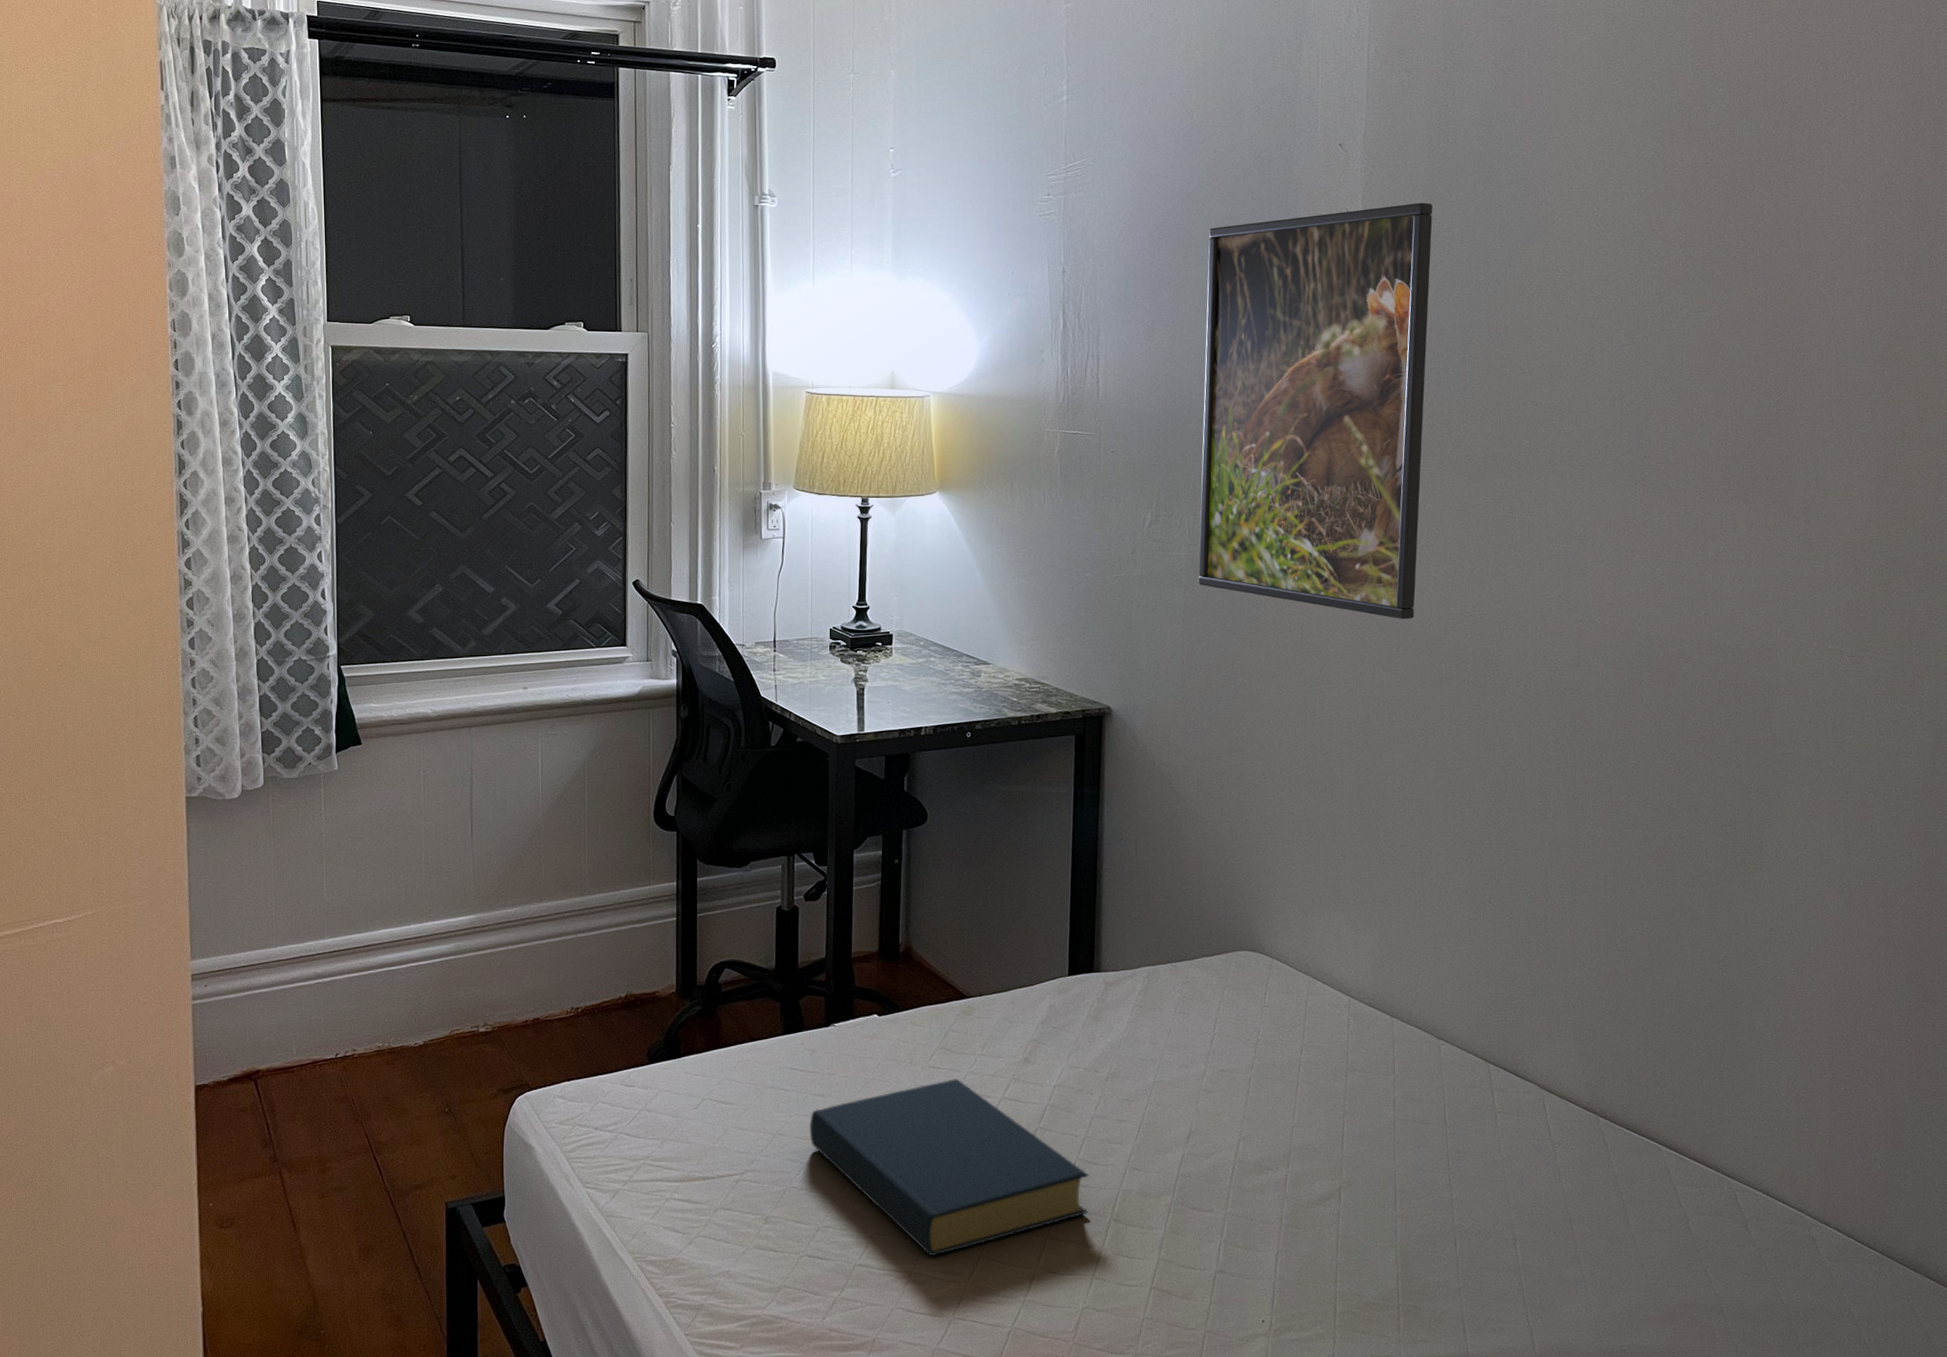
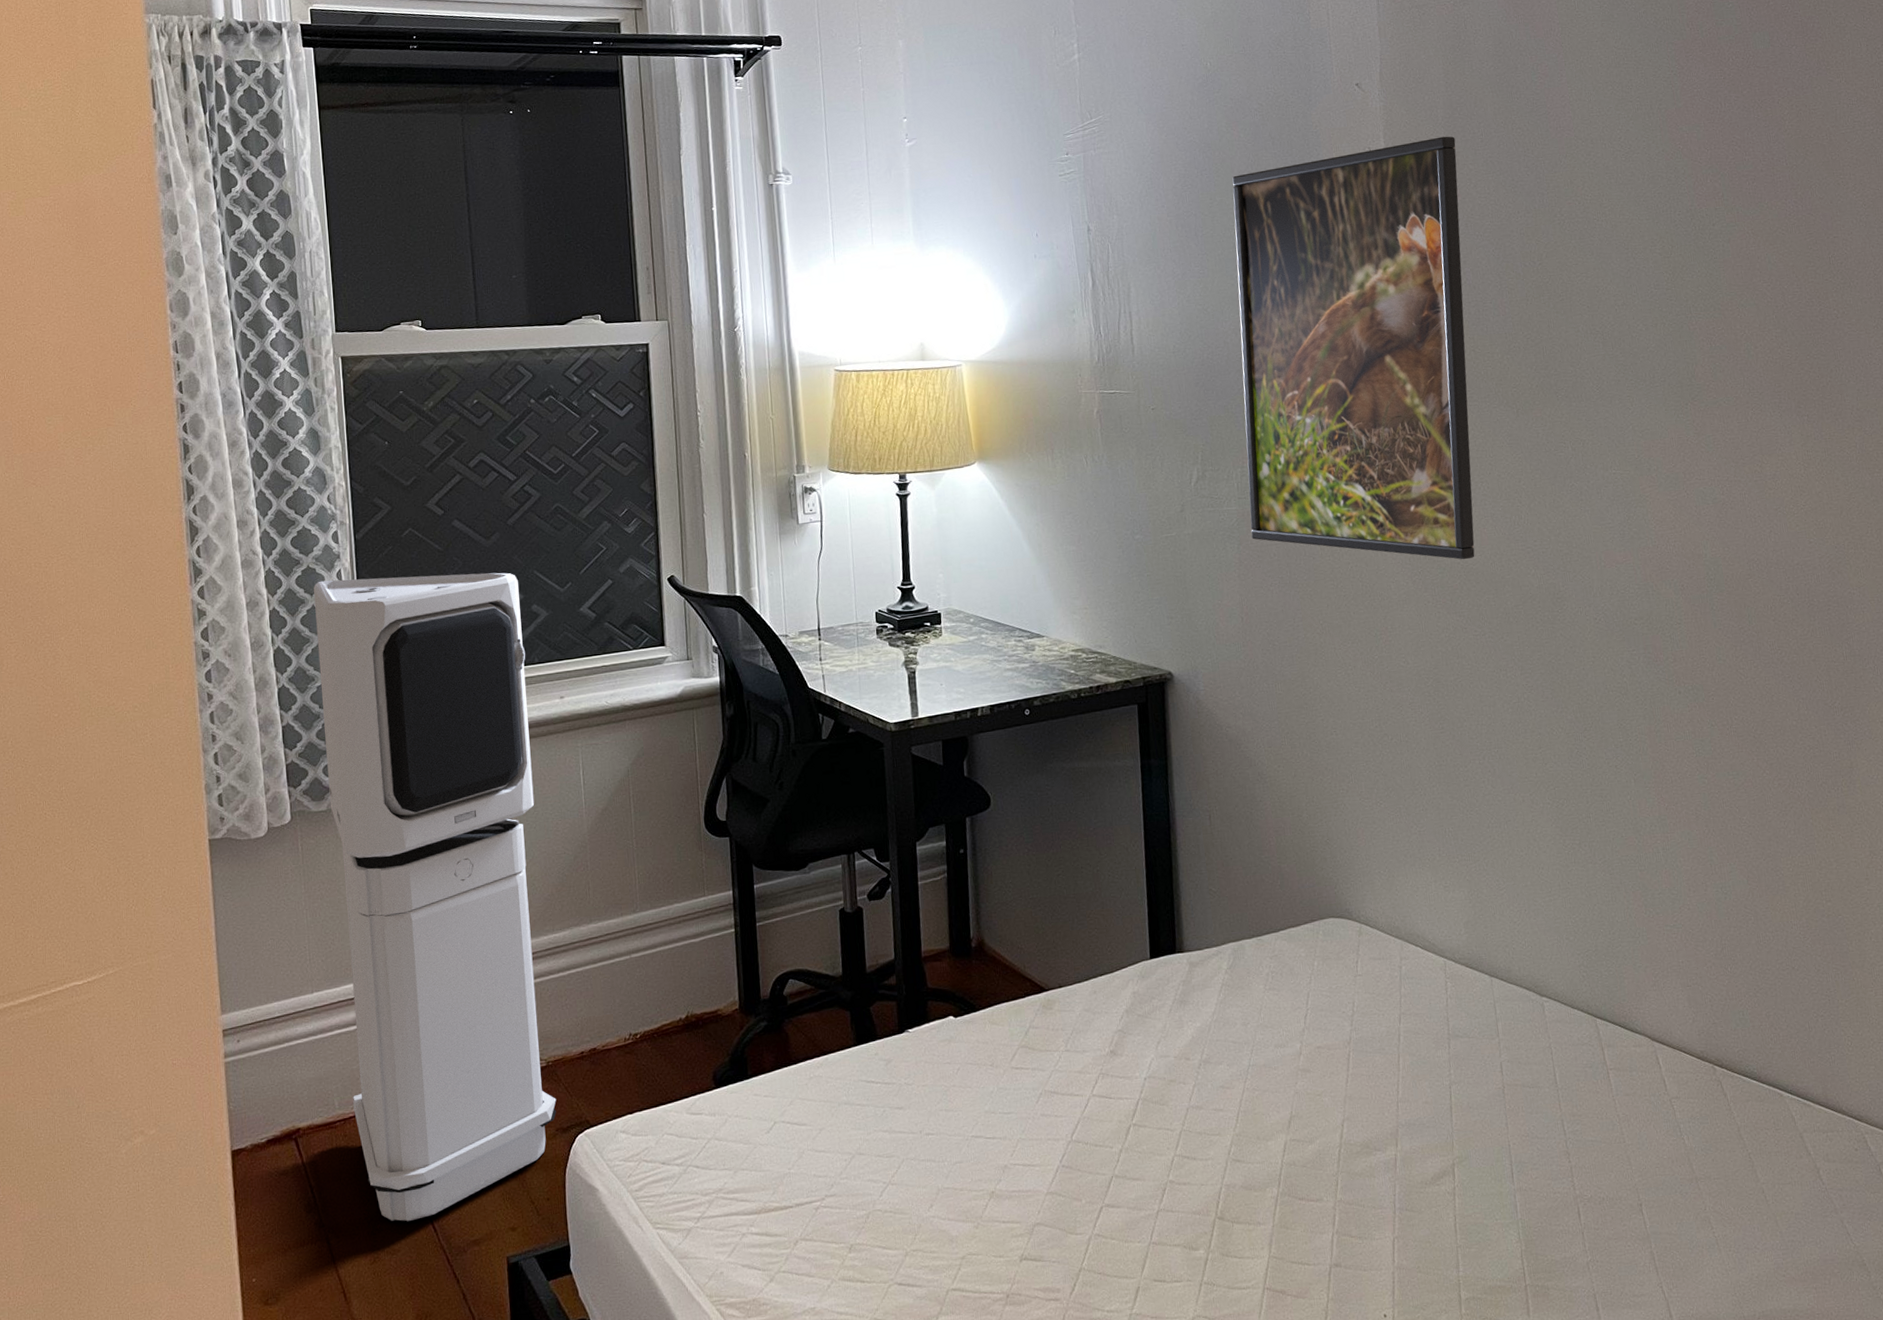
air purifier: none [295,560,500,1163] -> present [314,572,556,1222]
hardback book: present [809,1079,1089,1257] -> none [890,1078,1191,1274]

